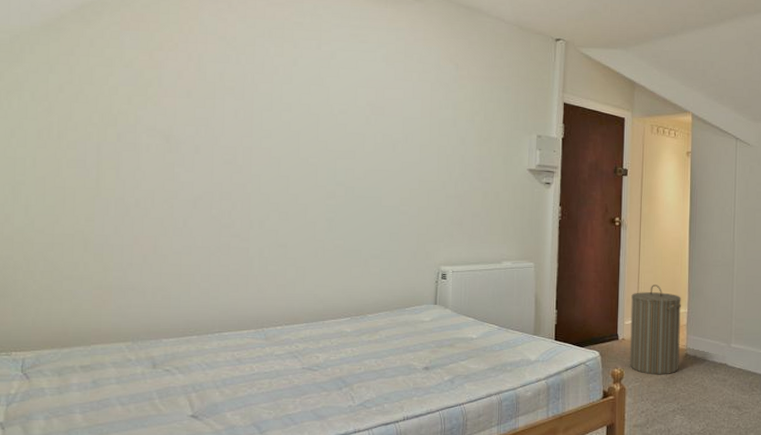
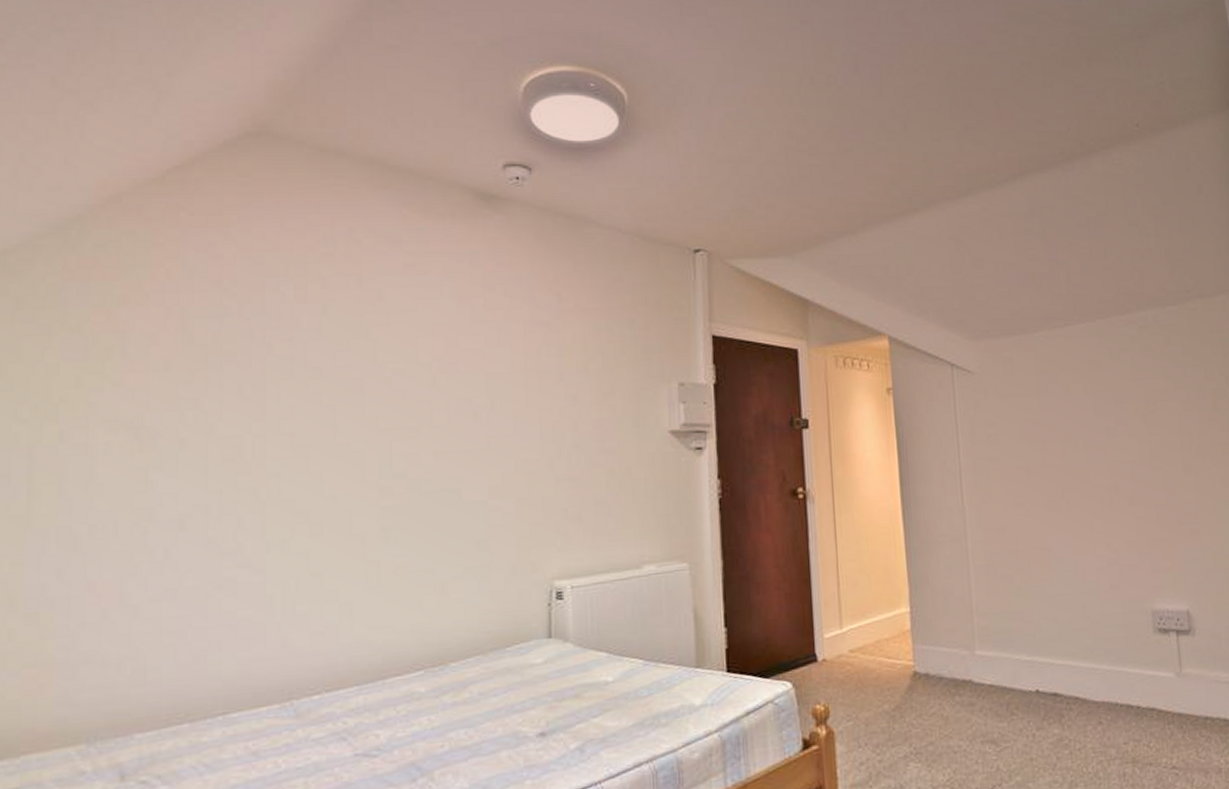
laundry hamper: present [629,285,681,375] -> none [830,577,907,708]

